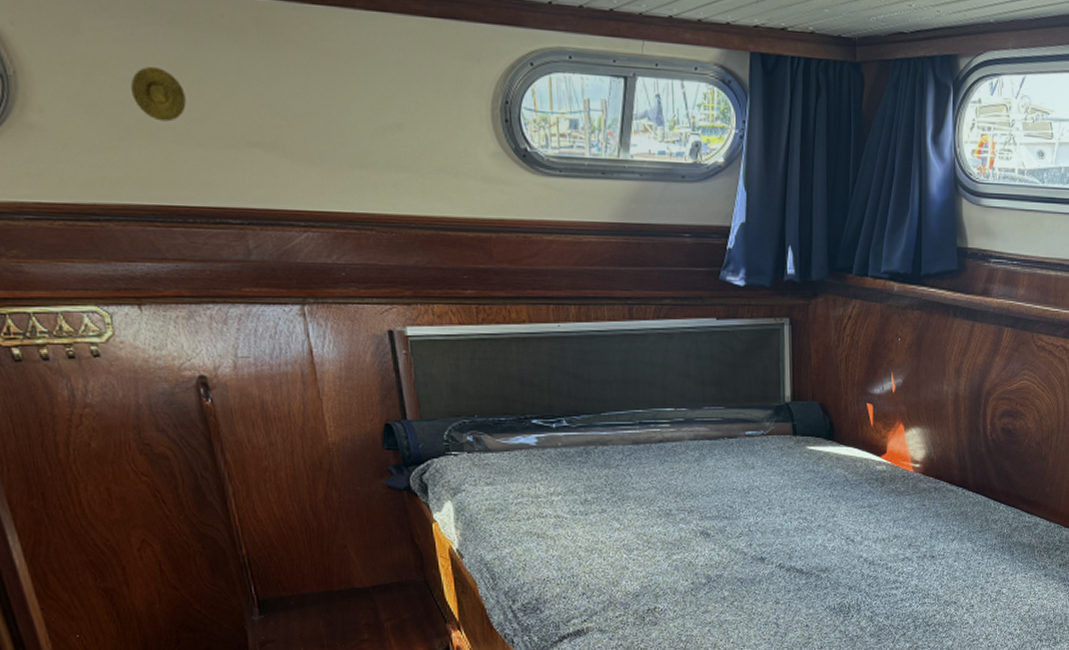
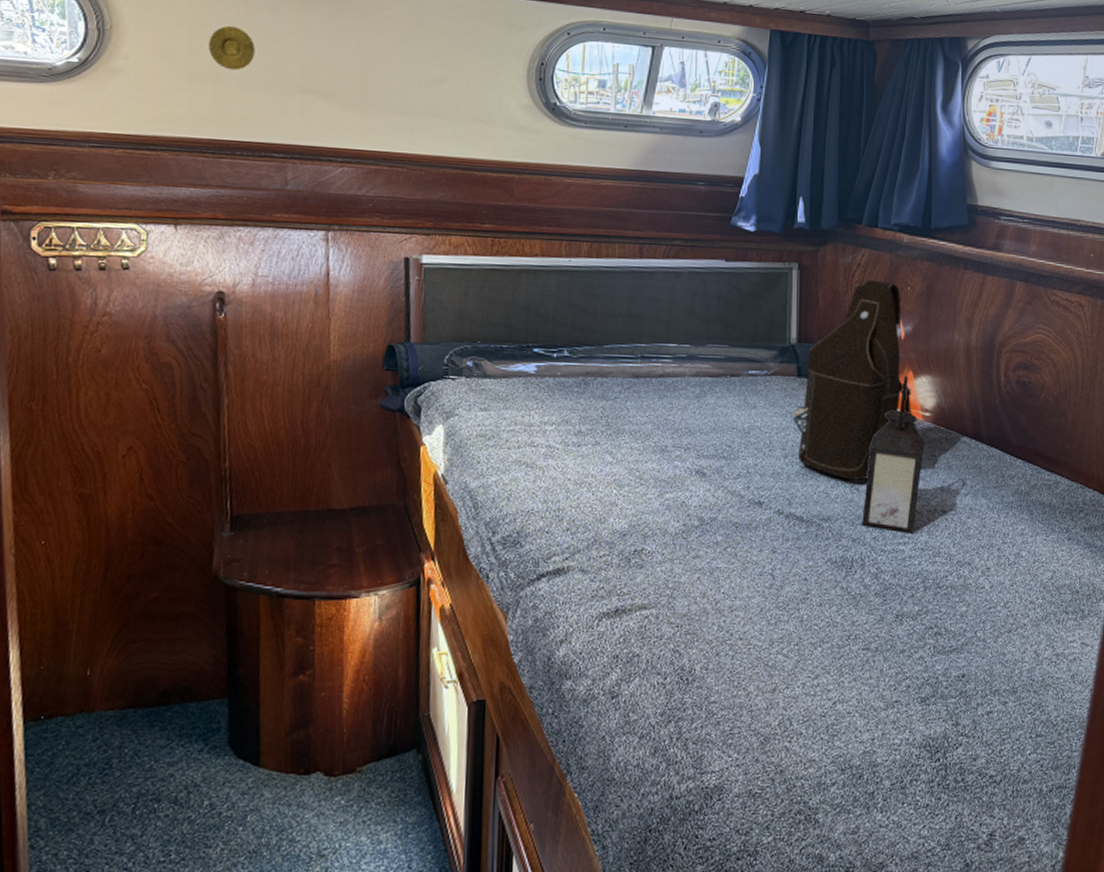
shoulder bag: none [789,332,908,533] -> present [792,280,918,481]
lantern: none [857,429,915,579] -> present [862,376,925,534]

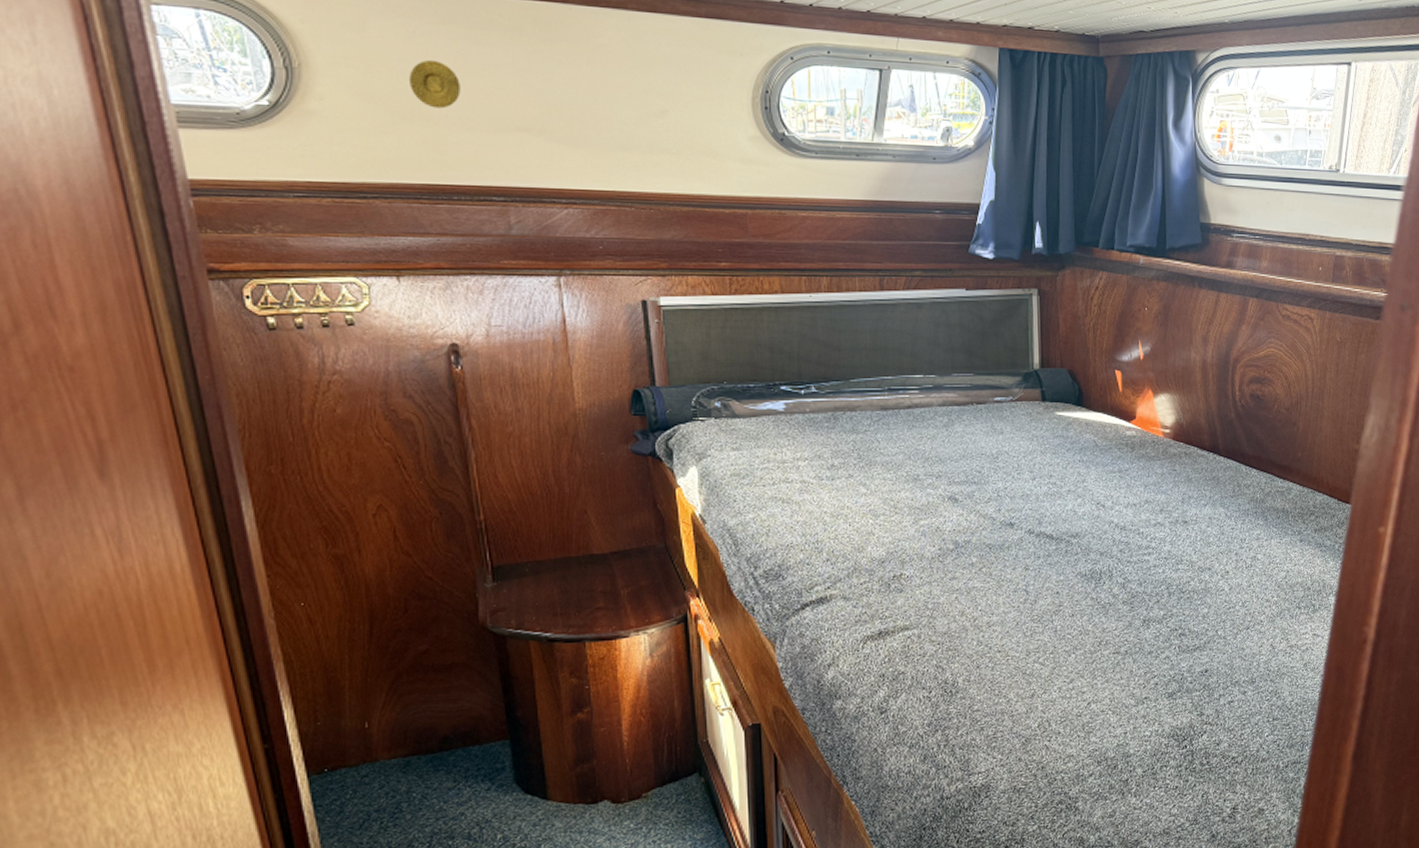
shoulder bag: present [792,280,918,481] -> none [1038,302,1159,498]
lantern: present [862,376,925,534] -> none [1108,395,1165,545]

